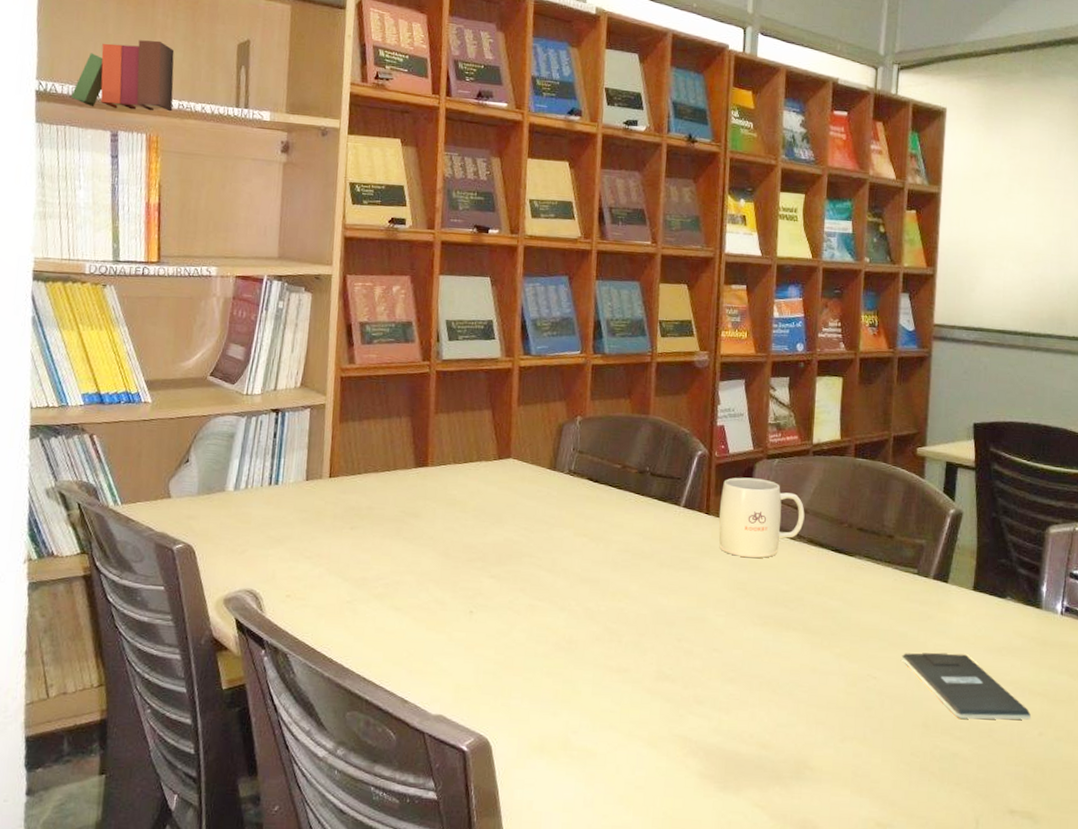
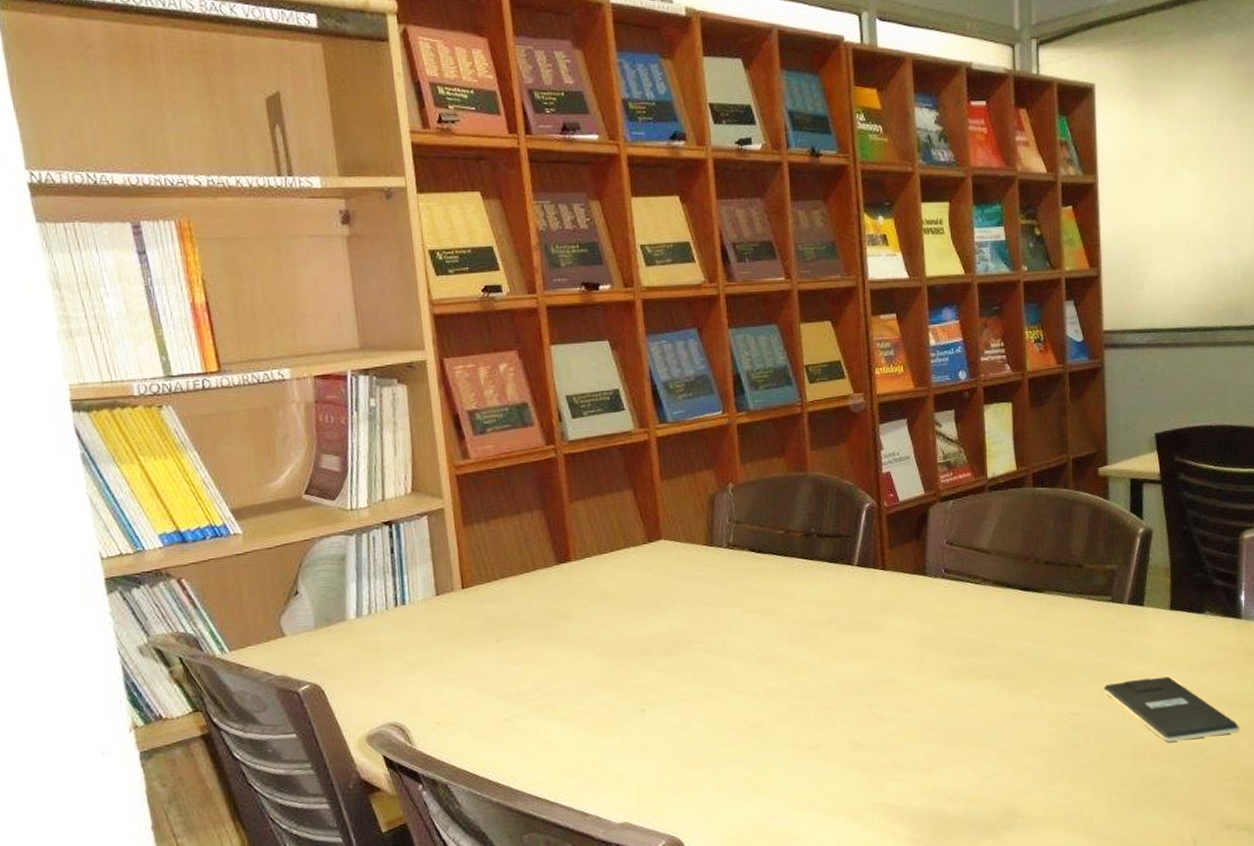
books: present [71,40,175,112] -> none [73,105,202,196]
mug: present [718,477,805,559] -> none [895,524,988,611]

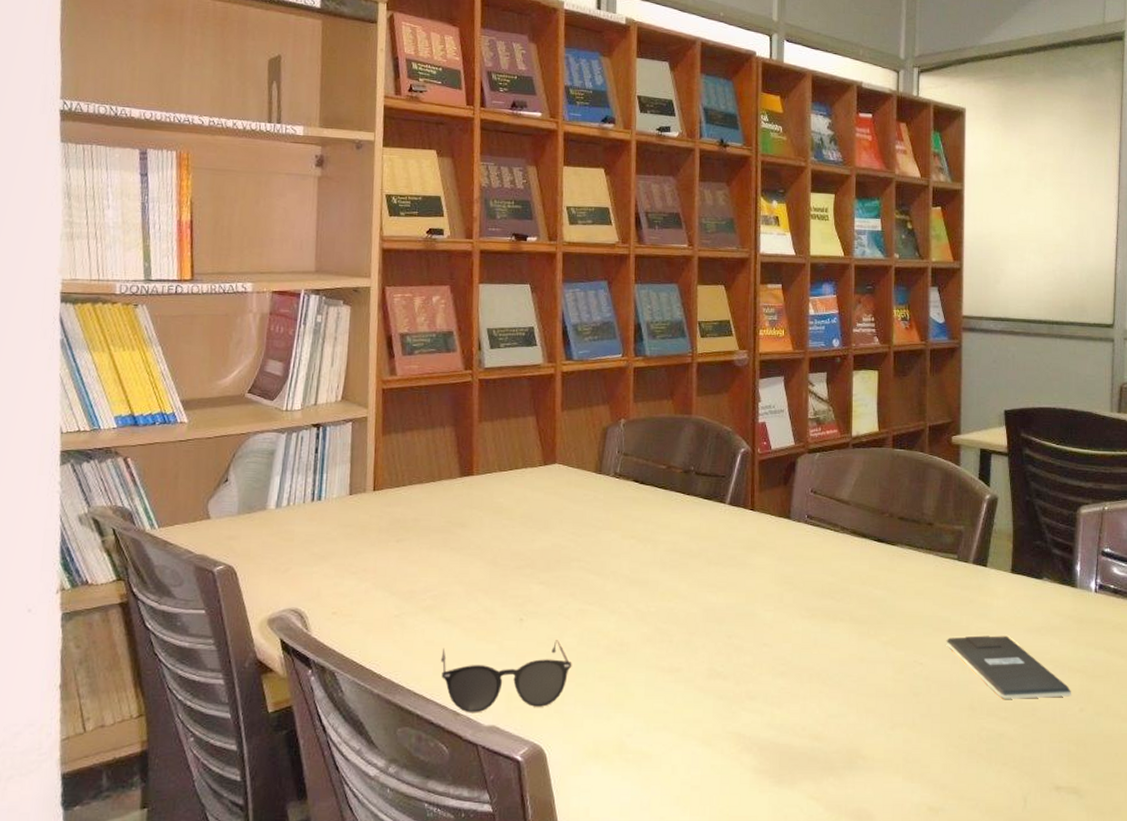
sunglasses: none [560,728,703,813] -> present [441,640,572,713]

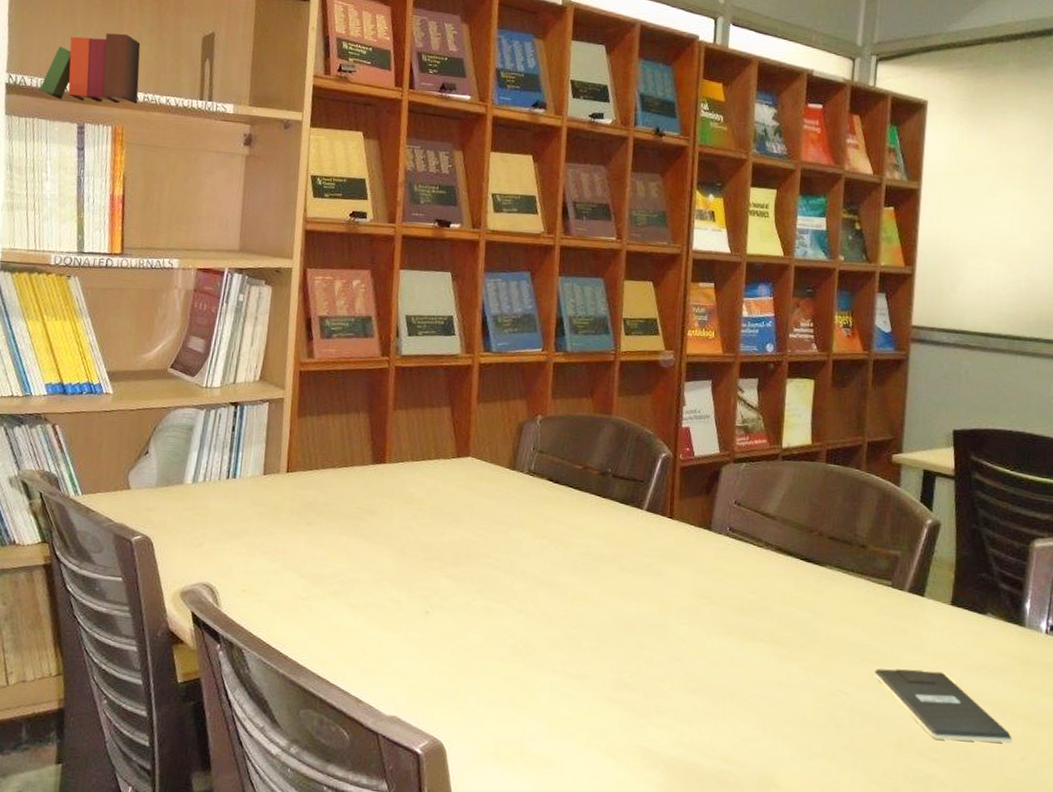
books: none [97,57,204,129] -> present [40,33,141,105]
sunglasses: present [441,640,572,713] -> none [345,634,477,702]

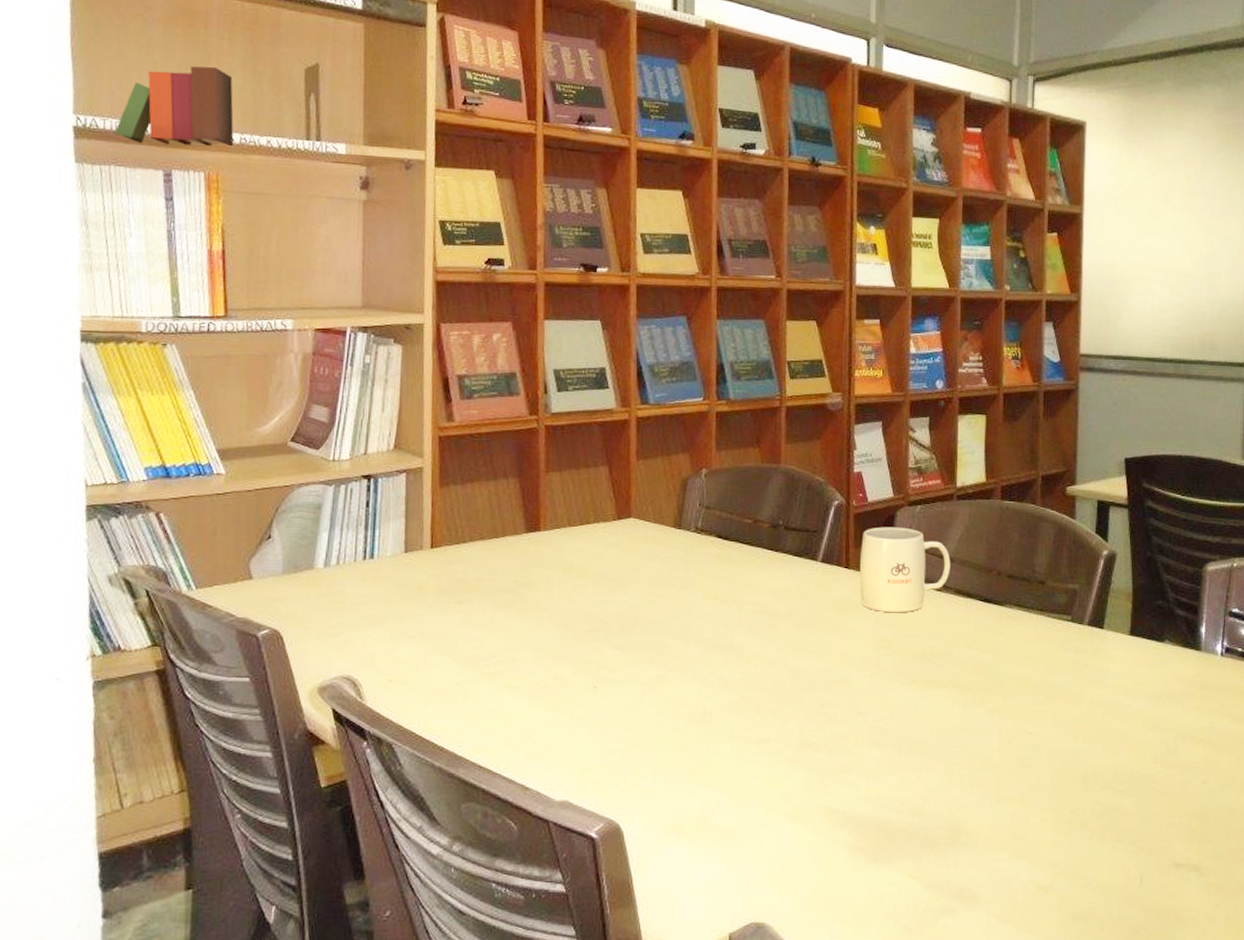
mug: none [682,481,773,566] -> present [859,527,951,613]
calculator: present [874,668,1012,744] -> none [1058,703,1193,771]

